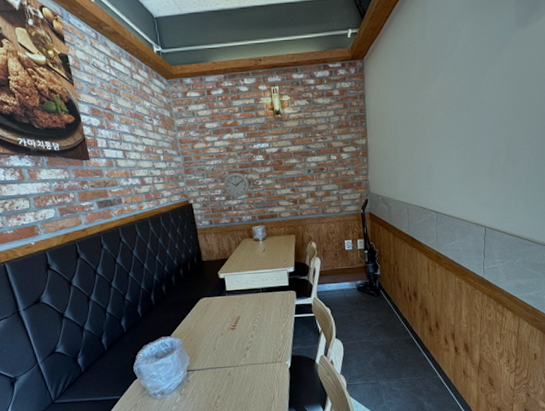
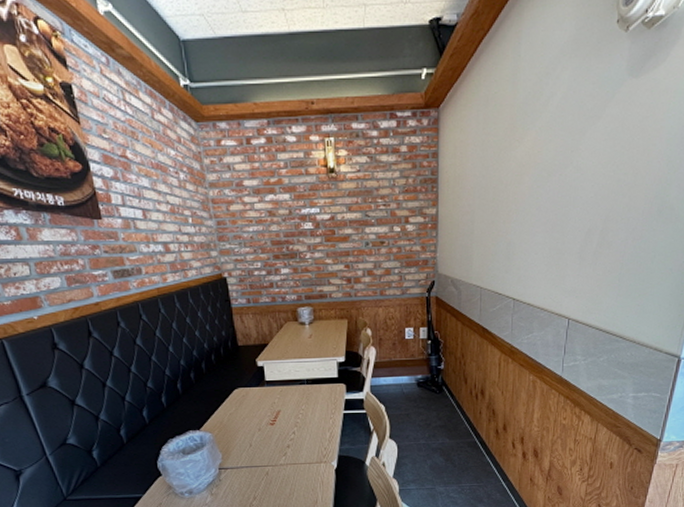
wall clock: present [223,172,249,198] -> none [264,242,295,273]

